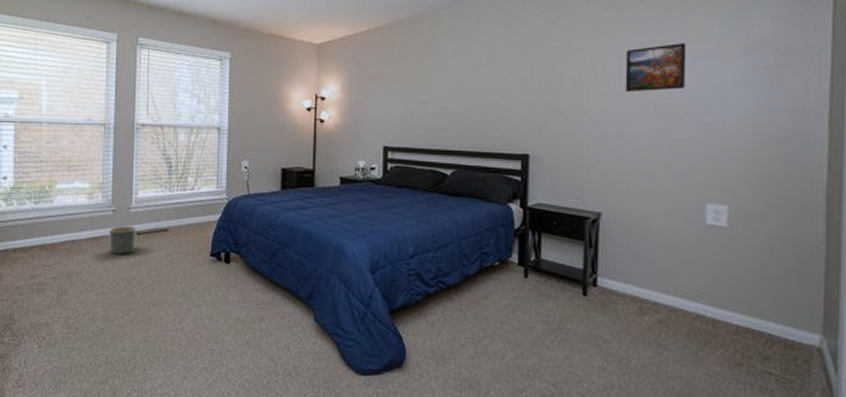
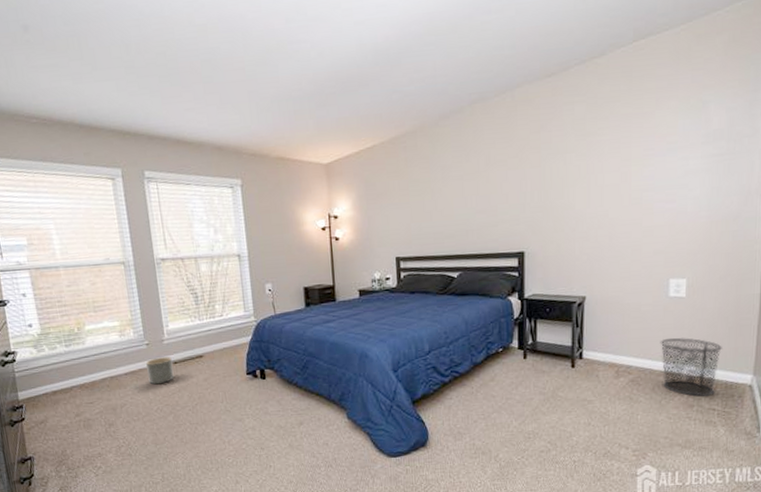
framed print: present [625,43,686,93] -> none [605,137,656,187]
waste bin: none [695,274,778,355] -> present [660,337,722,397]

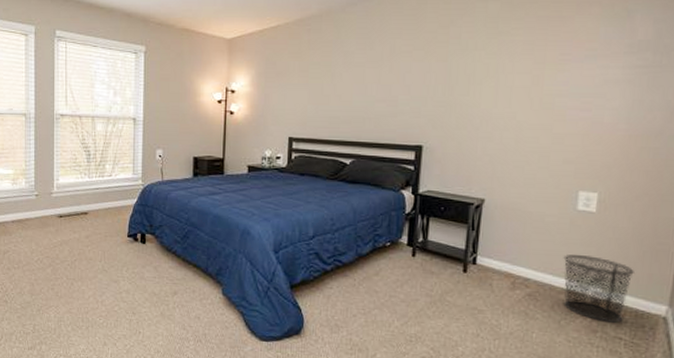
planter: present [146,357,174,385] -> none [33,209,58,236]

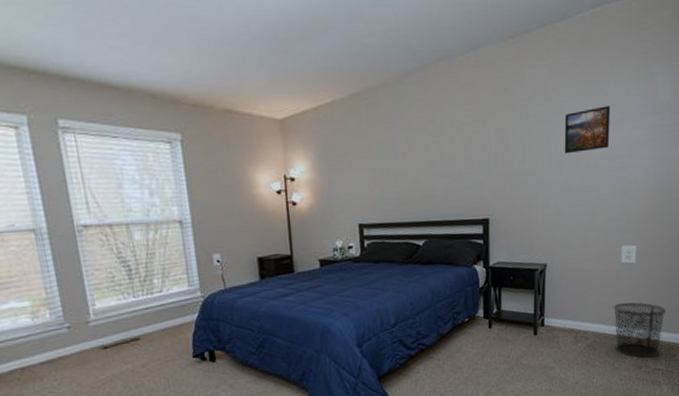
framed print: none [514,42,574,89] -> present [564,106,611,154]

